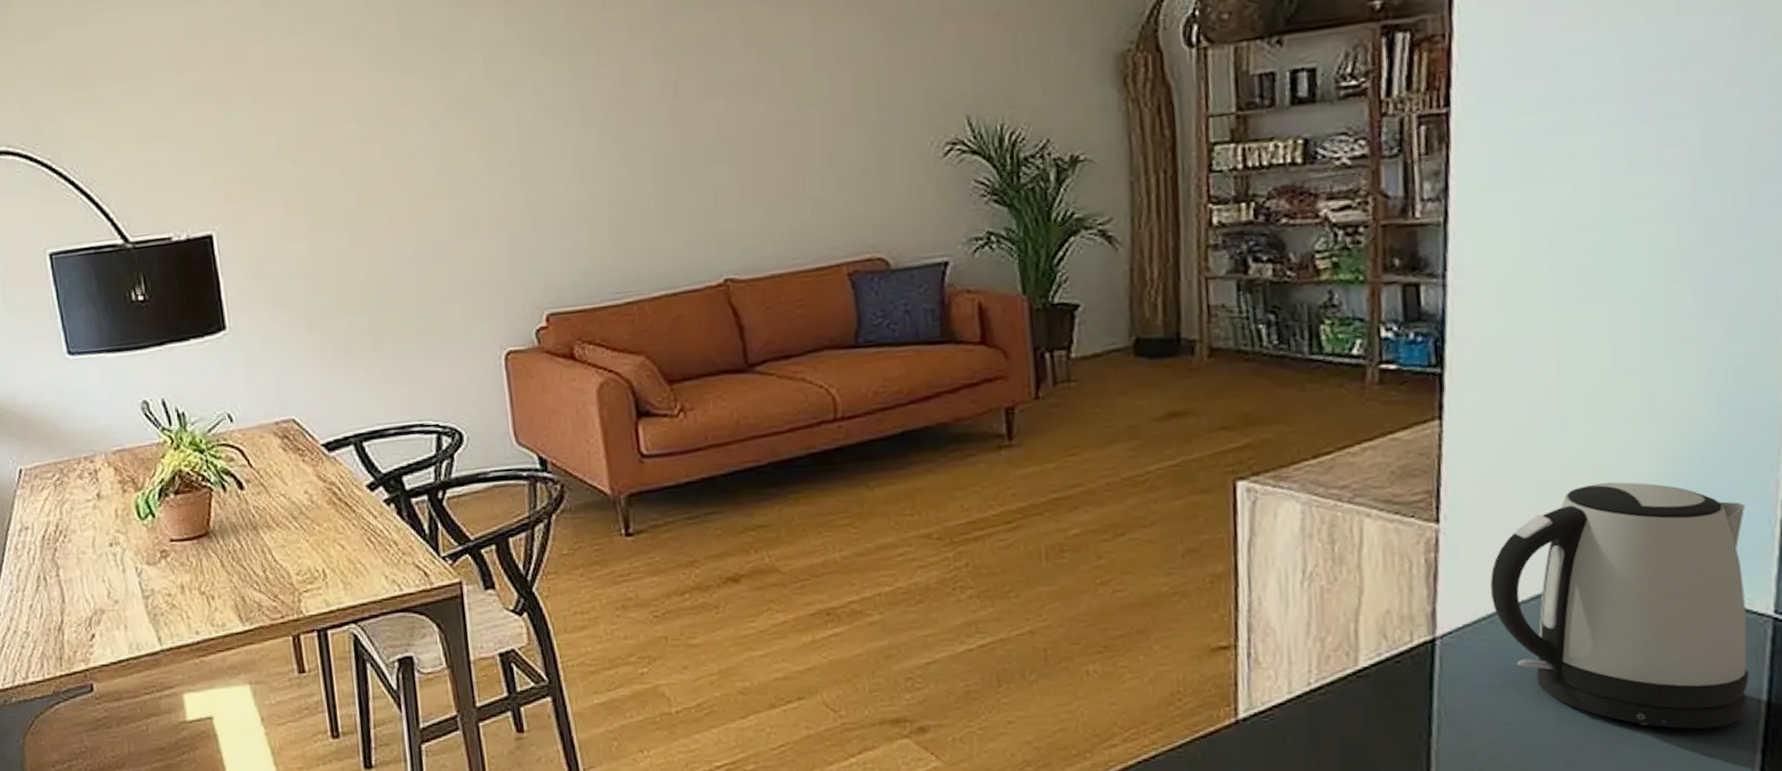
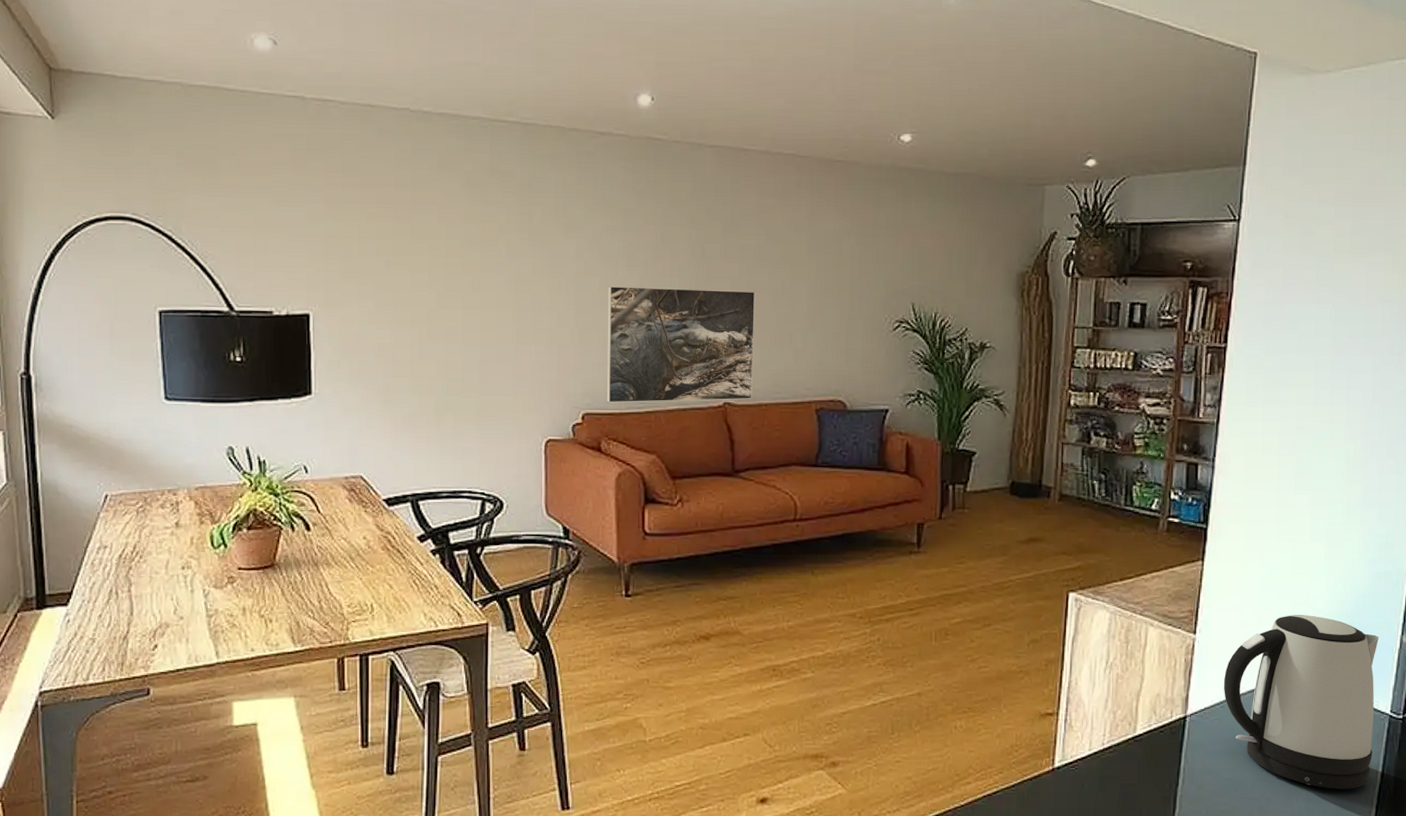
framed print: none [559,130,761,297] -> present [606,285,756,403]

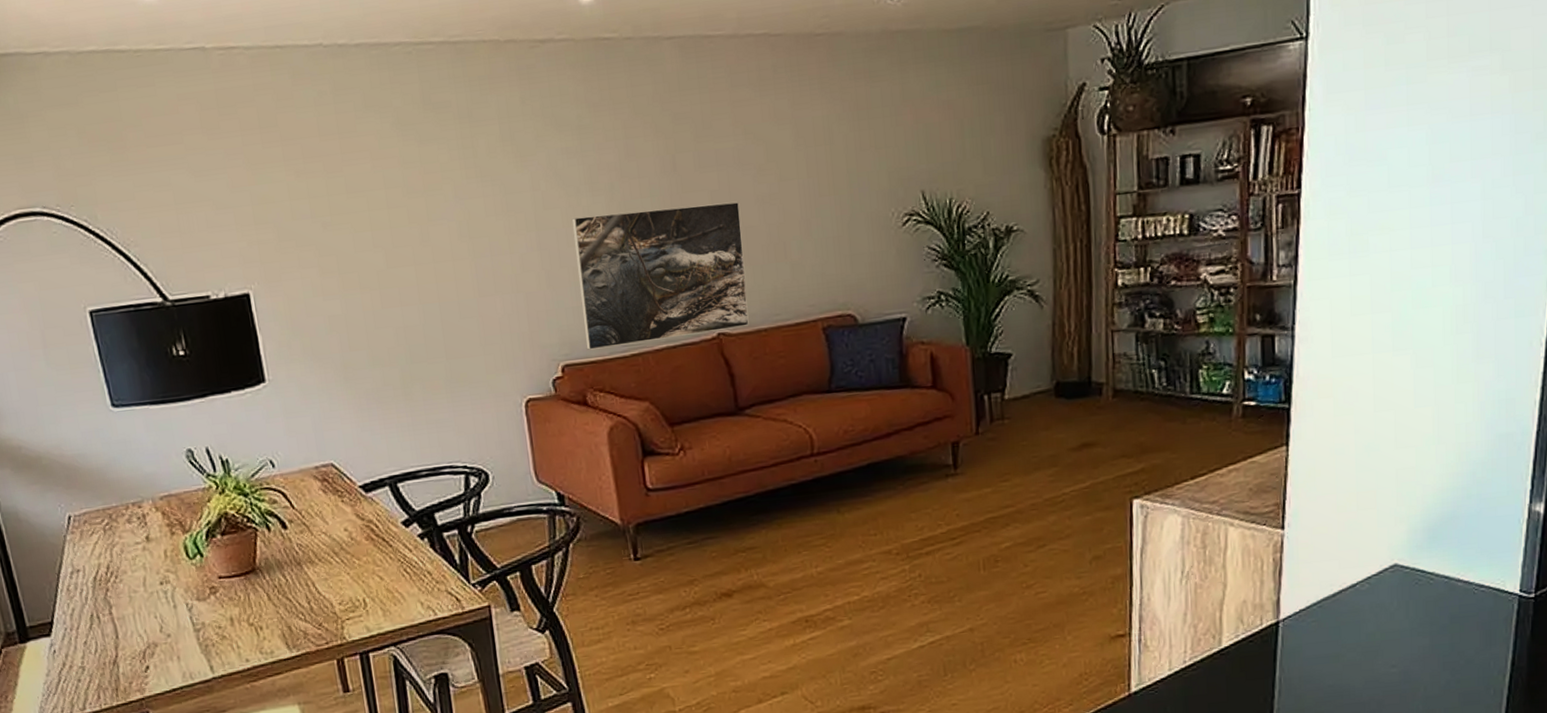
kettle: present [1224,615,1380,789] -> none [1320,493,1503,684]

